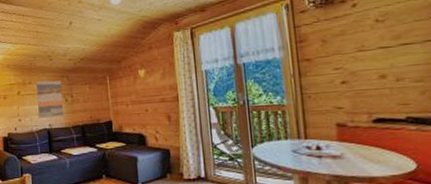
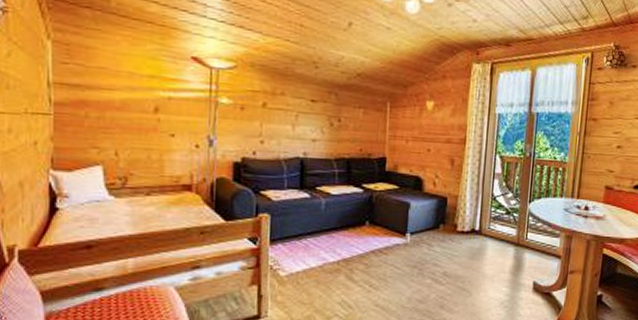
wall art: present [36,80,64,118] -> none [290,93,328,145]

